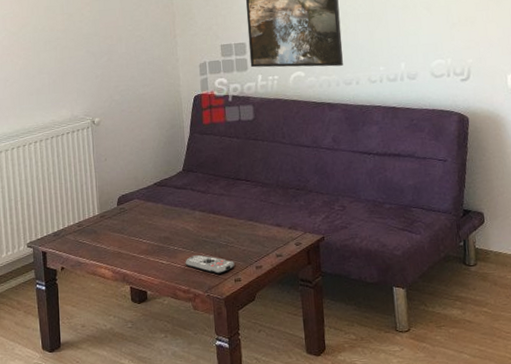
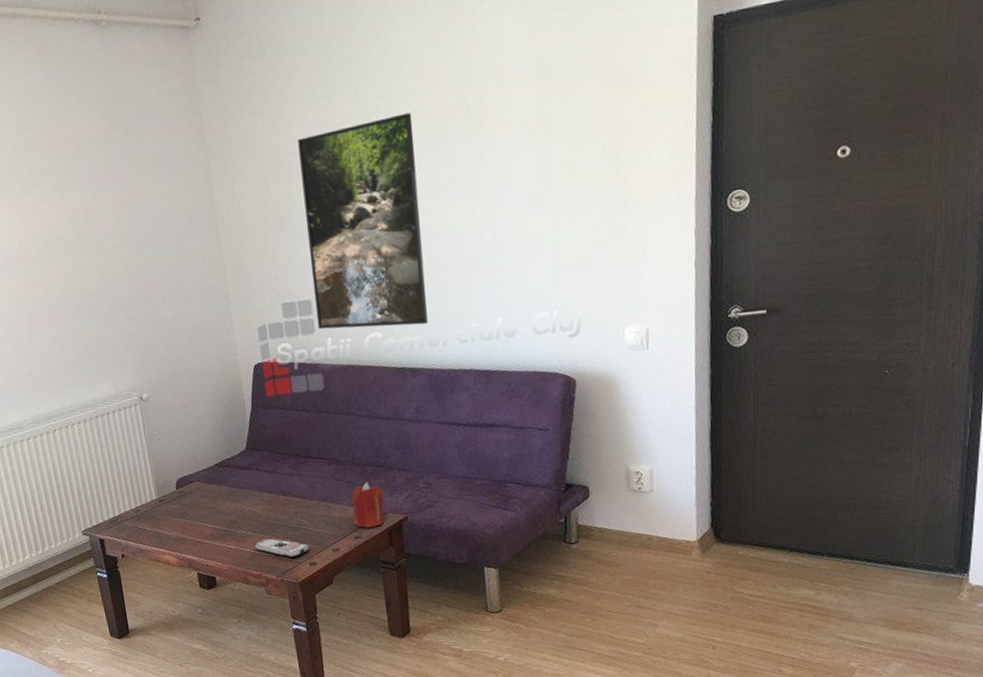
candle: none [274,203,304,247] -> present [351,482,384,528]

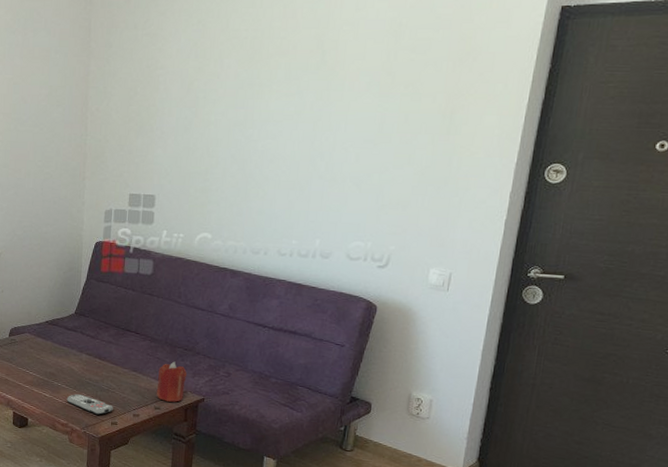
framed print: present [297,112,428,330] -> none [157,48,273,233]

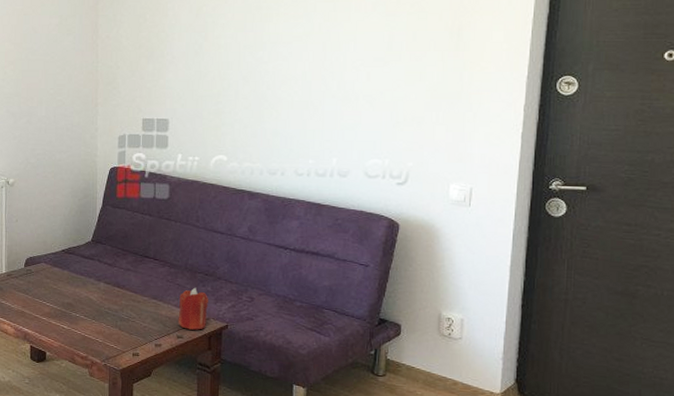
remote control: present [66,394,113,415] -> none [85,325,134,346]

